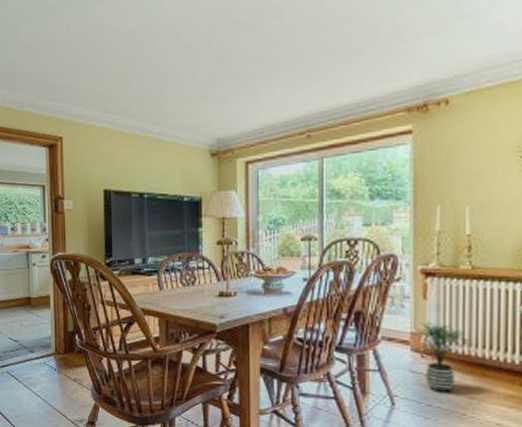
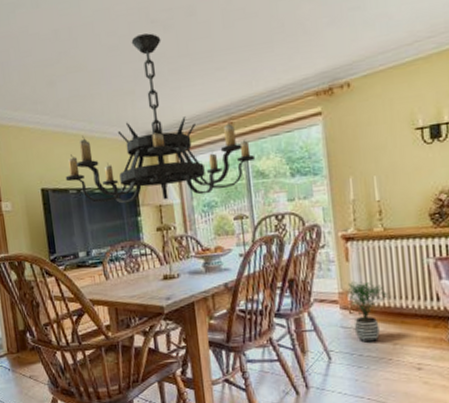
chandelier: none [129,34,332,213] -> present [65,33,256,204]

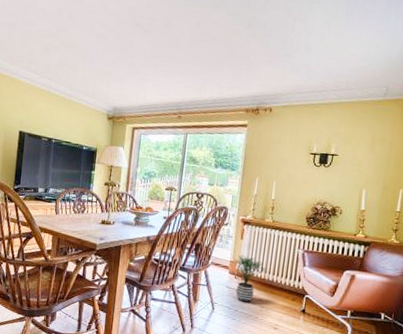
chandelier: present [65,33,256,204] -> none [41,31,192,166]

